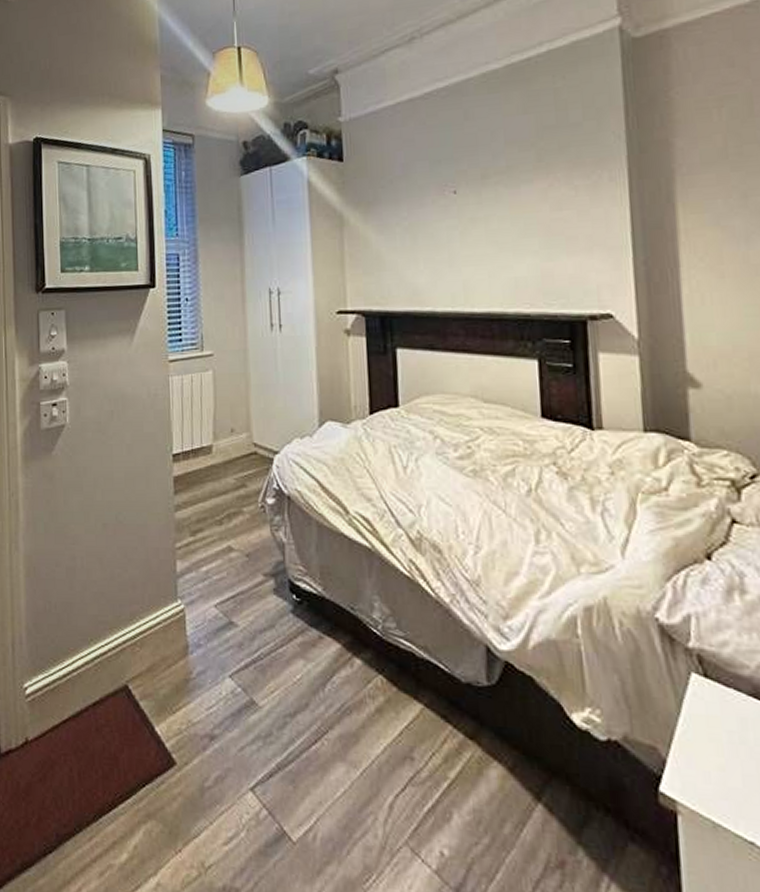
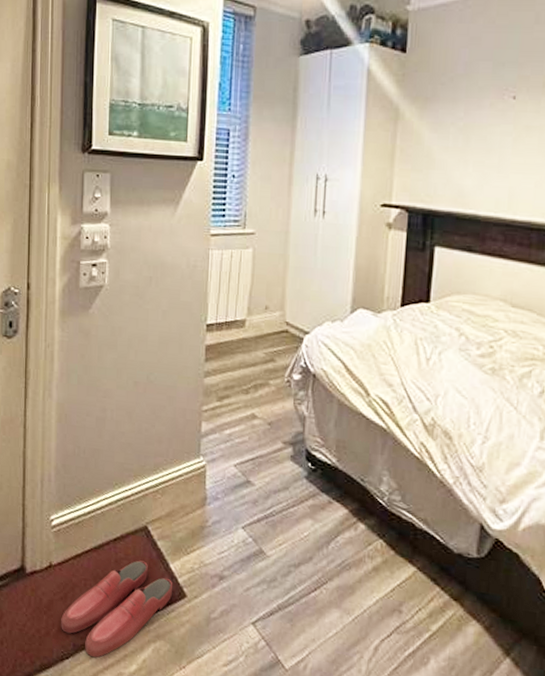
slippers: none [41,726,160,849] -> present [61,560,172,658]

